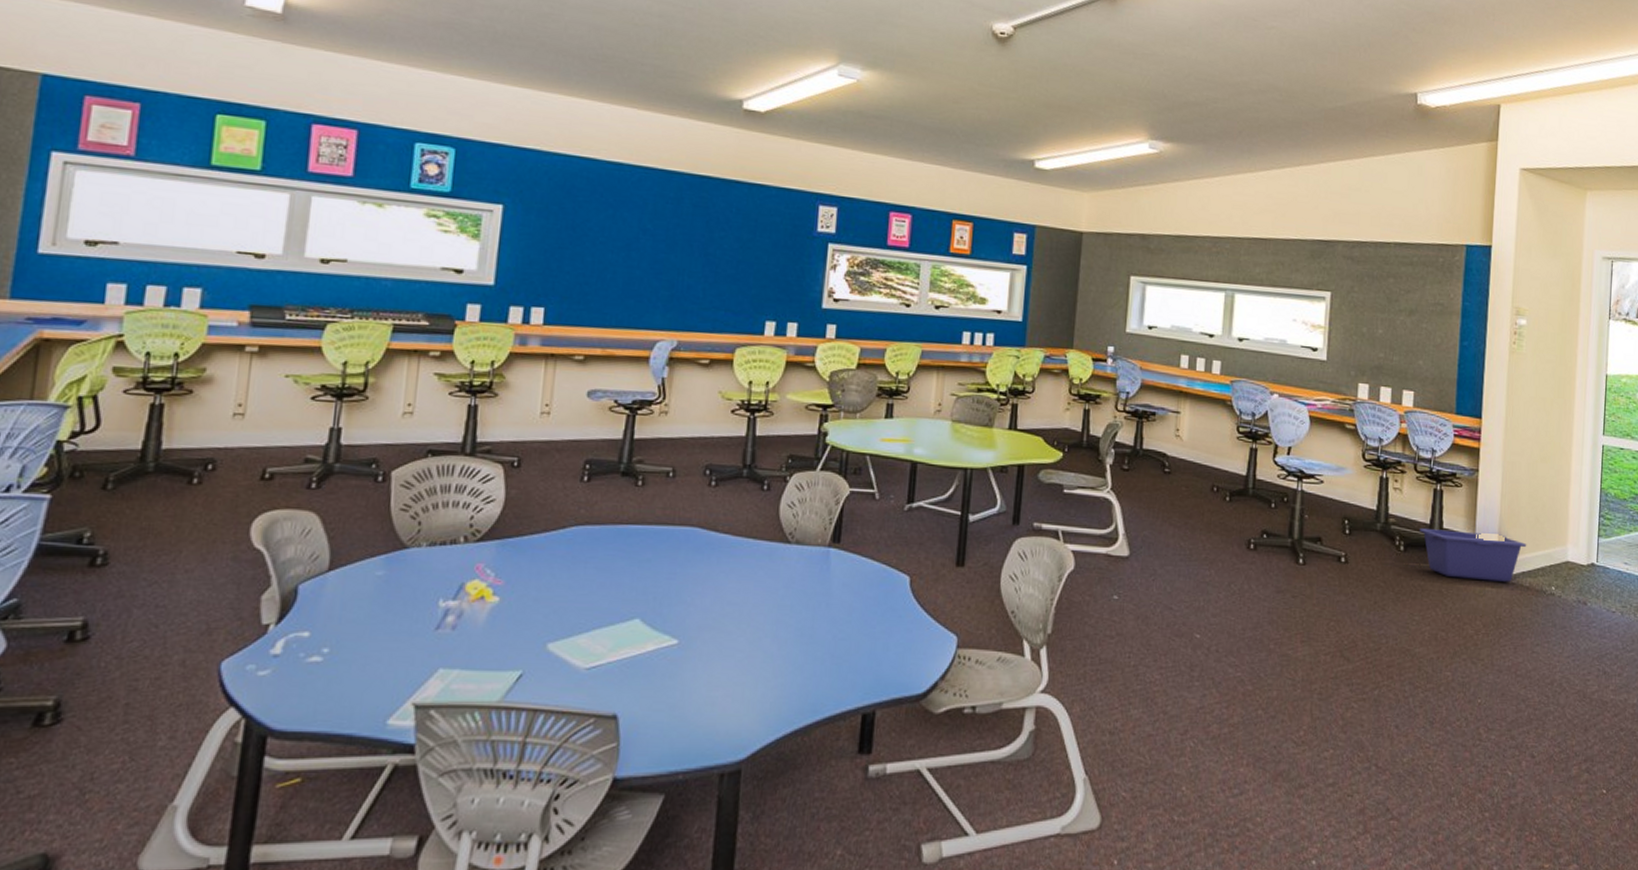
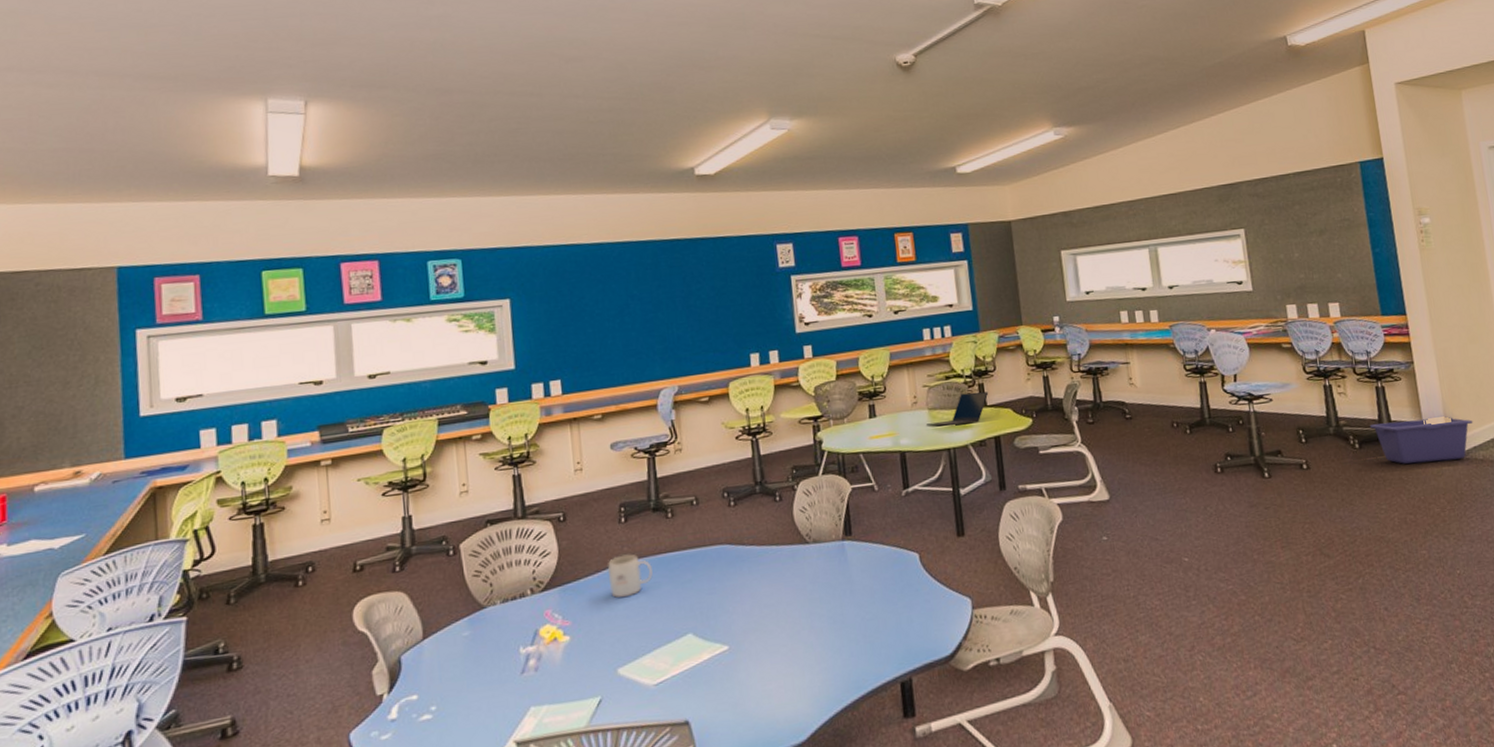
mug: none [555,517,609,566] -> present [607,554,653,598]
laptop: none [945,411,1022,446] -> present [925,392,989,427]

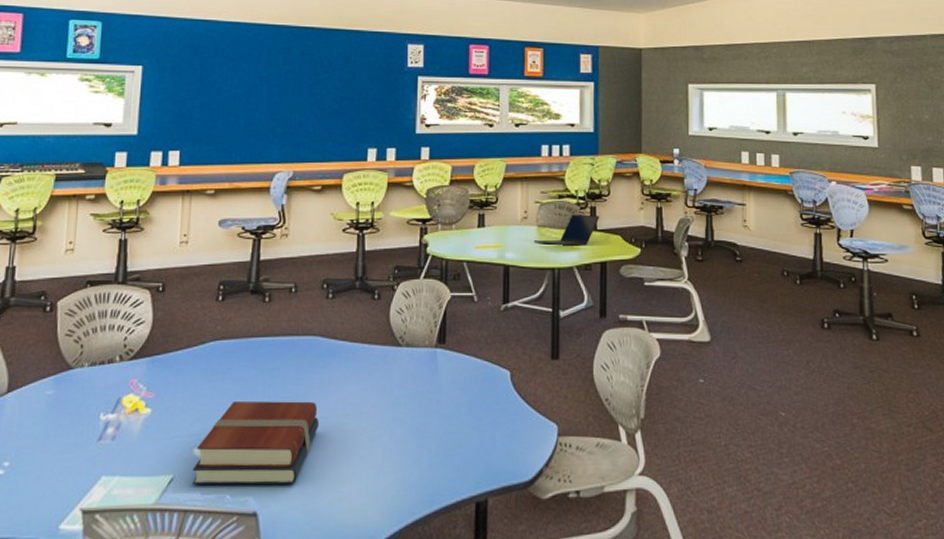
mug: present [607,554,653,598] -> none [197,333,242,377]
books: none [619,608,738,703] -> present [192,401,319,486]

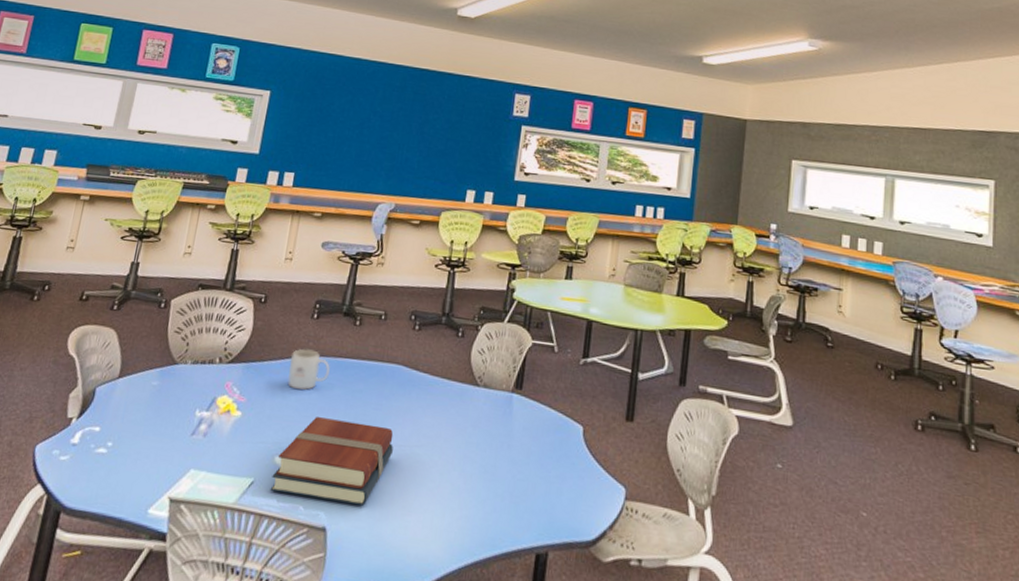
mug: none [197,333,242,377] -> present [287,349,330,390]
laptop: present [533,214,600,246] -> none [618,278,689,311]

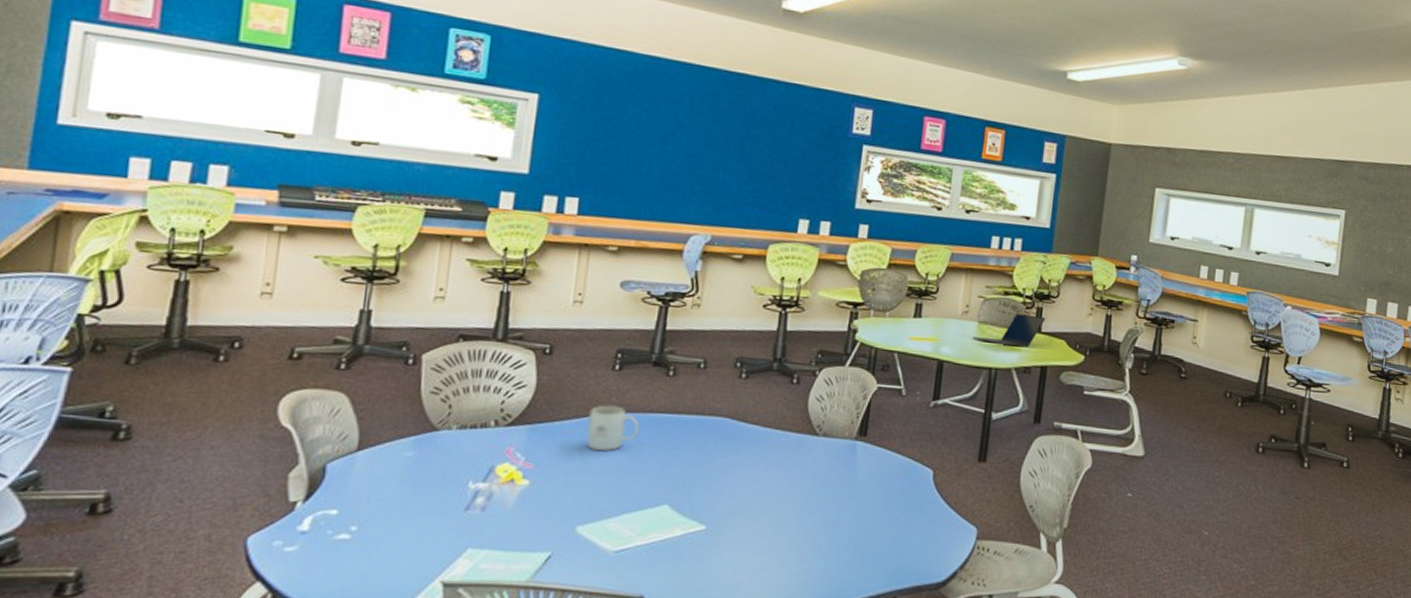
books: present [270,417,393,506] -> none [572,480,721,570]
laptop: none [618,278,689,311] -> present [972,313,1046,348]

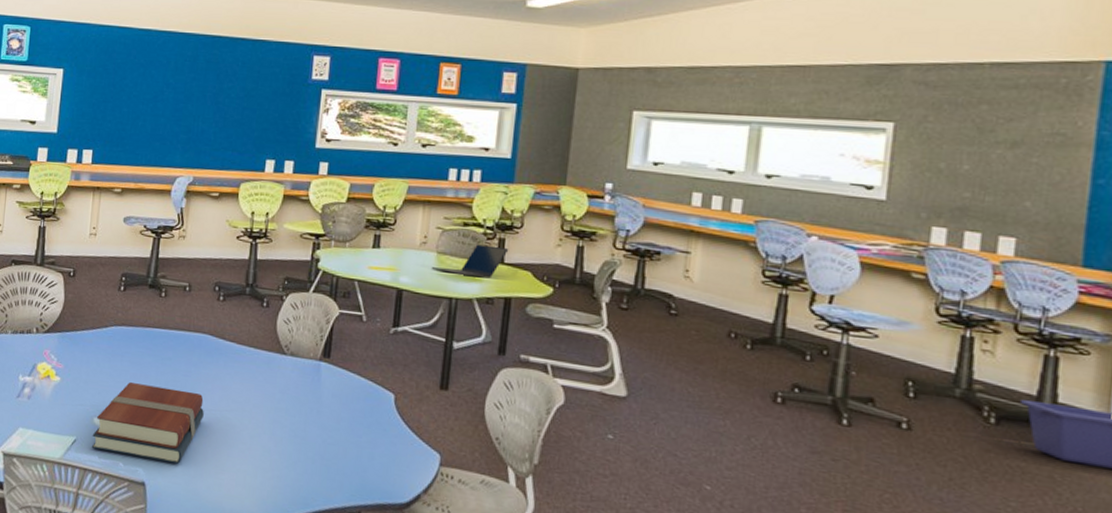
books: none [572,480,721,570] -> present [91,382,204,464]
mug: present [585,405,639,452] -> none [99,319,139,358]

